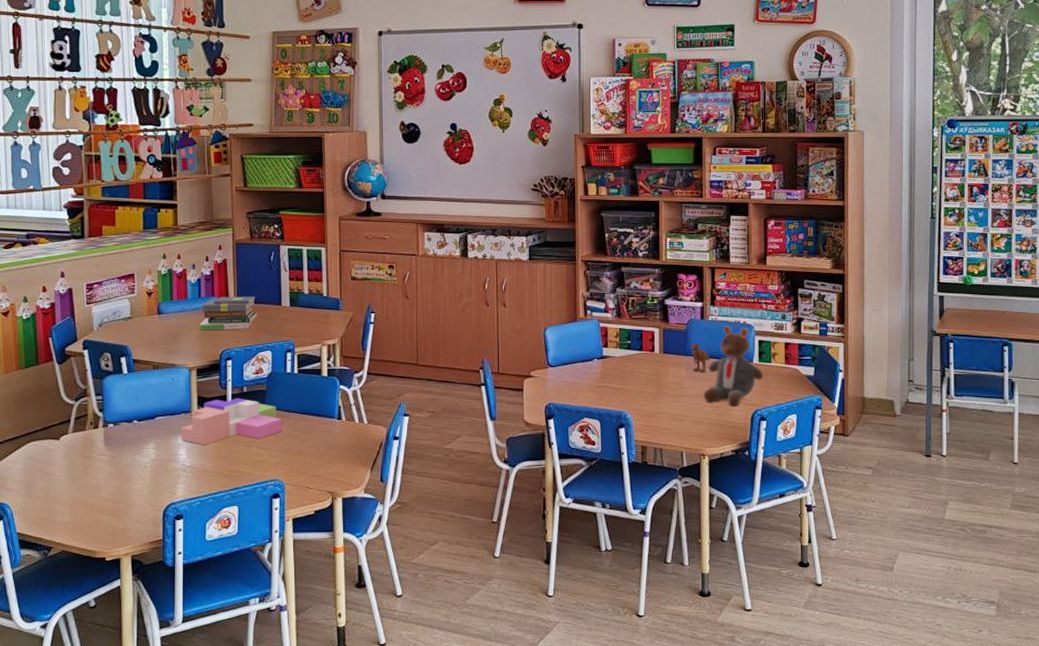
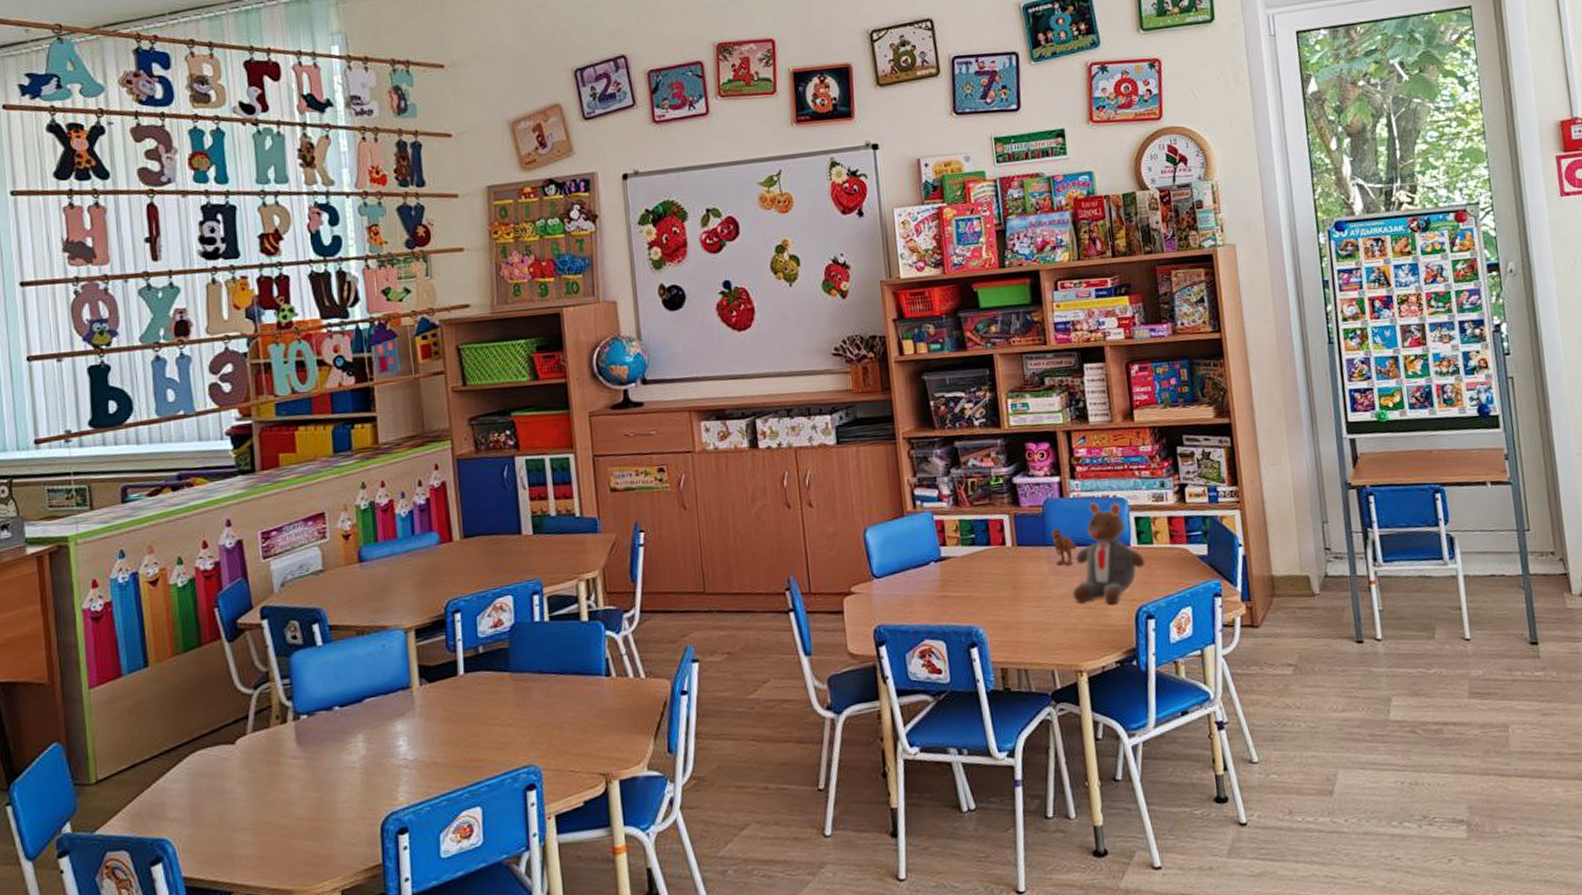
toy blocks: present [180,398,282,446] -> none [397,661,534,731]
books: present [199,296,258,331] -> none [415,525,492,578]

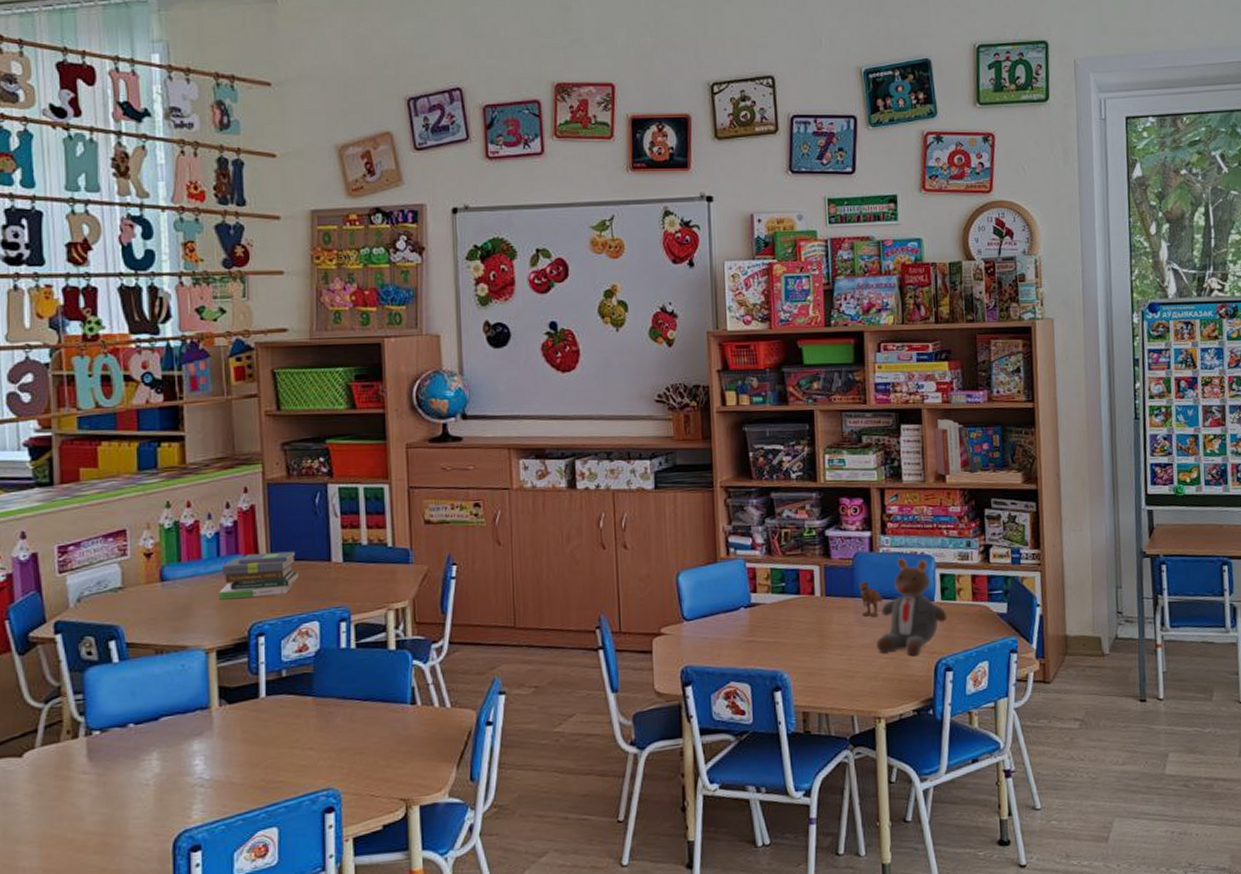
books: none [415,525,492,578] -> present [219,551,300,600]
books: none [1118,354,1167,415] -> present [934,418,978,476]

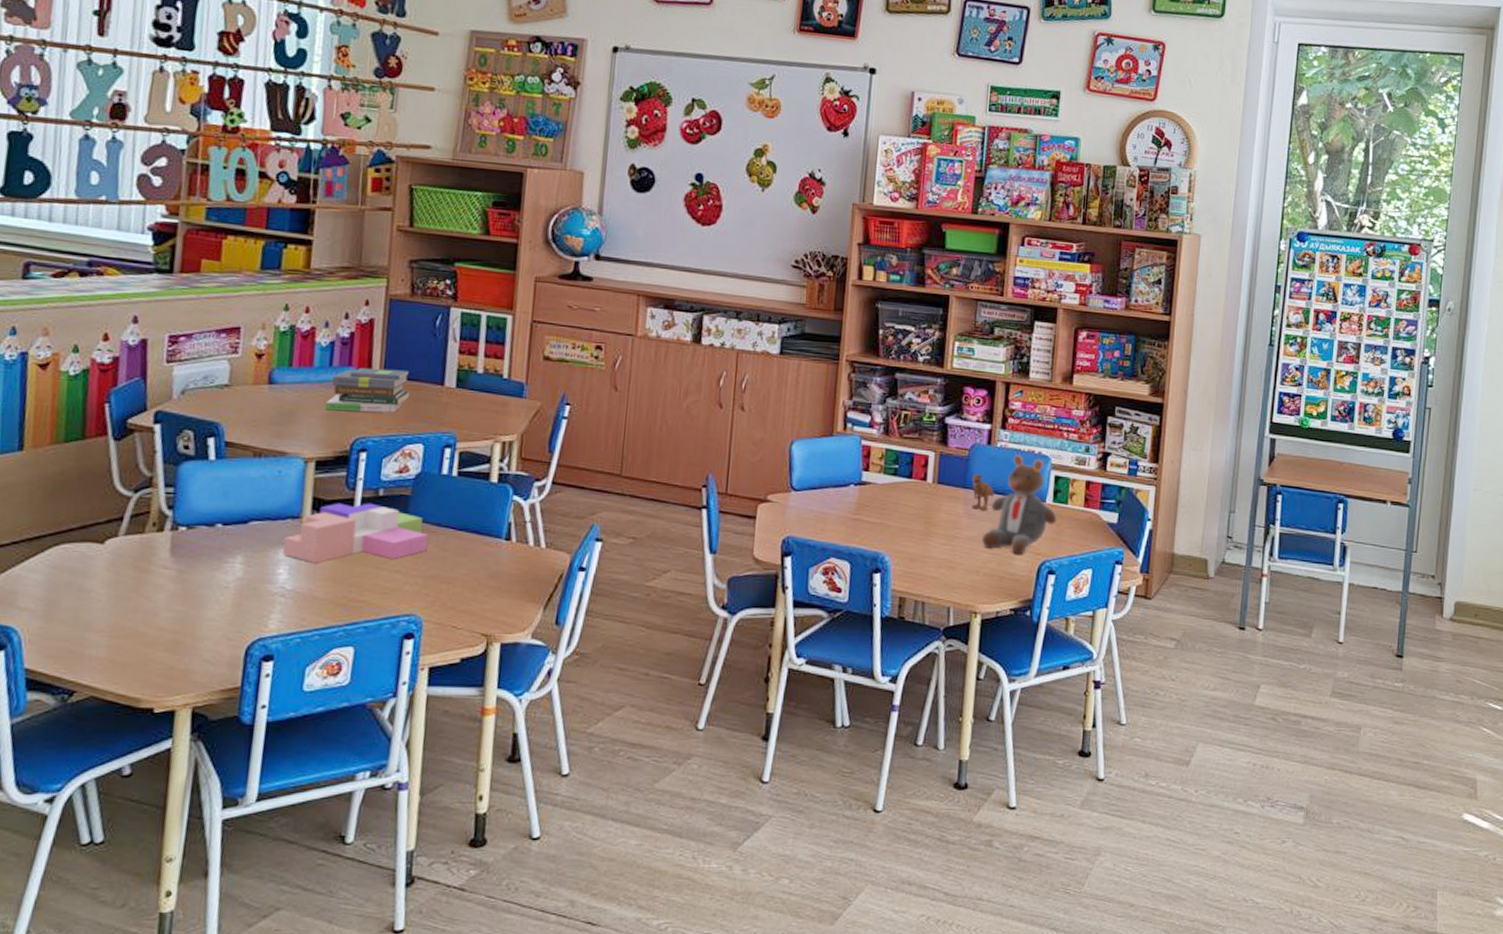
toy blocks: none [195,685,336,751] -> present [283,503,429,564]
books: present [934,418,978,476] -> none [1065,320,1106,380]

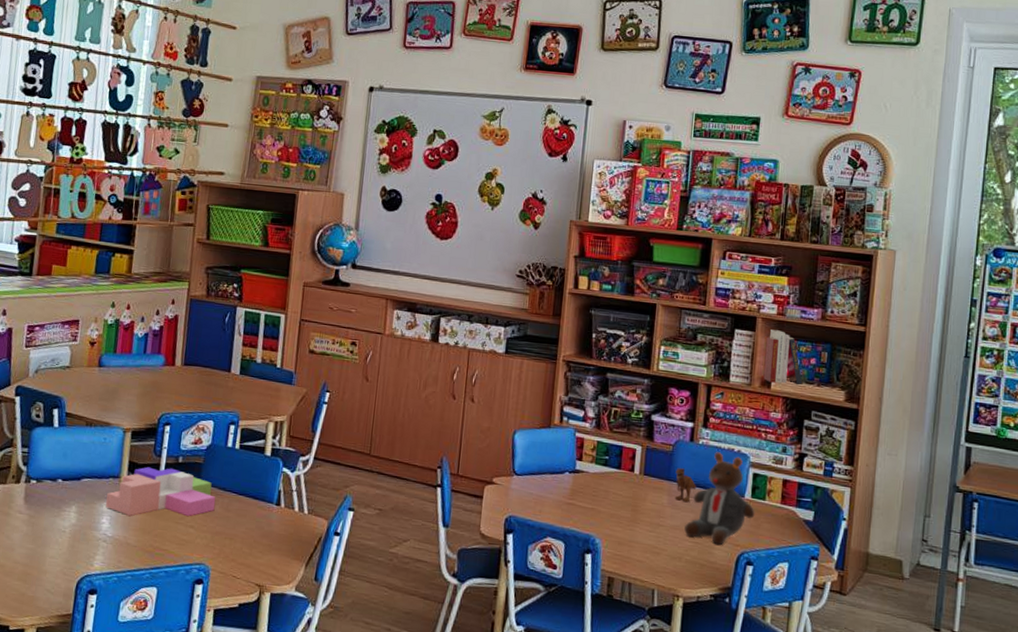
books: present [325,367,411,413] -> none [140,355,205,394]
books: none [1065,320,1106,380] -> present [763,329,803,385]

